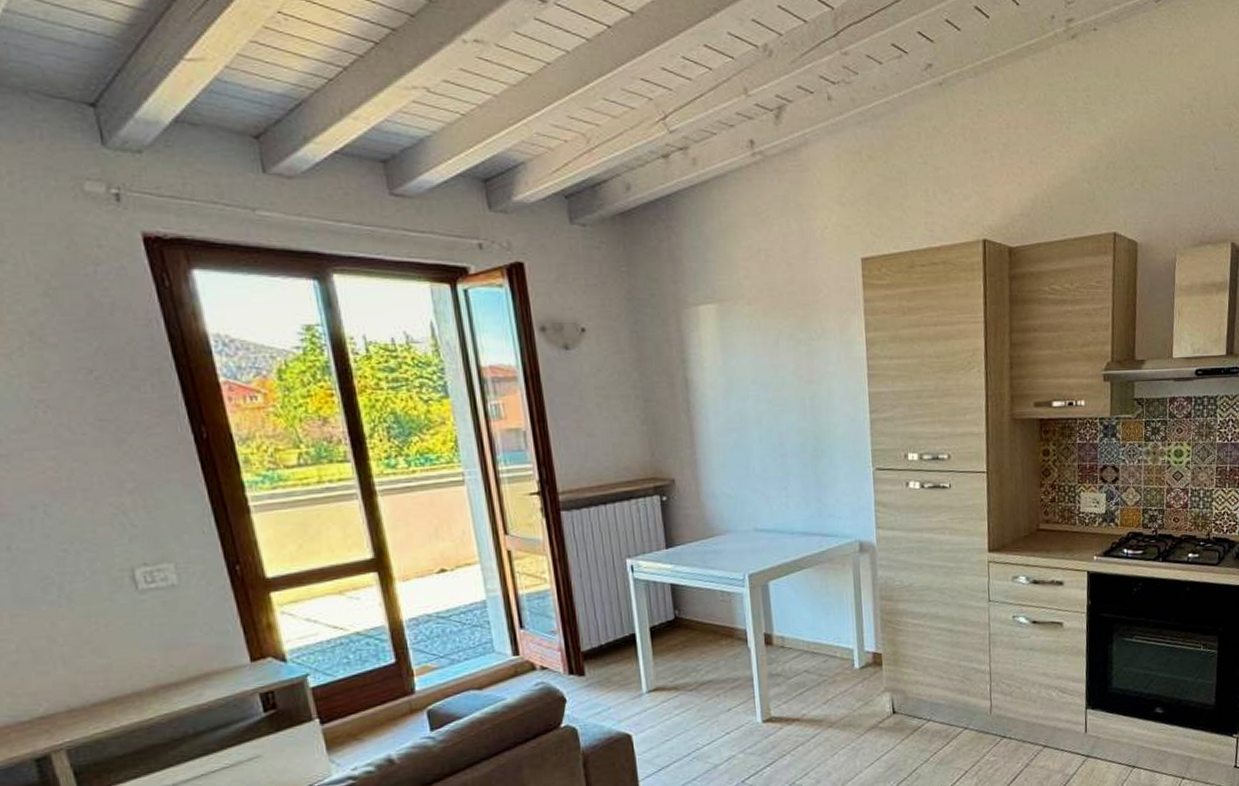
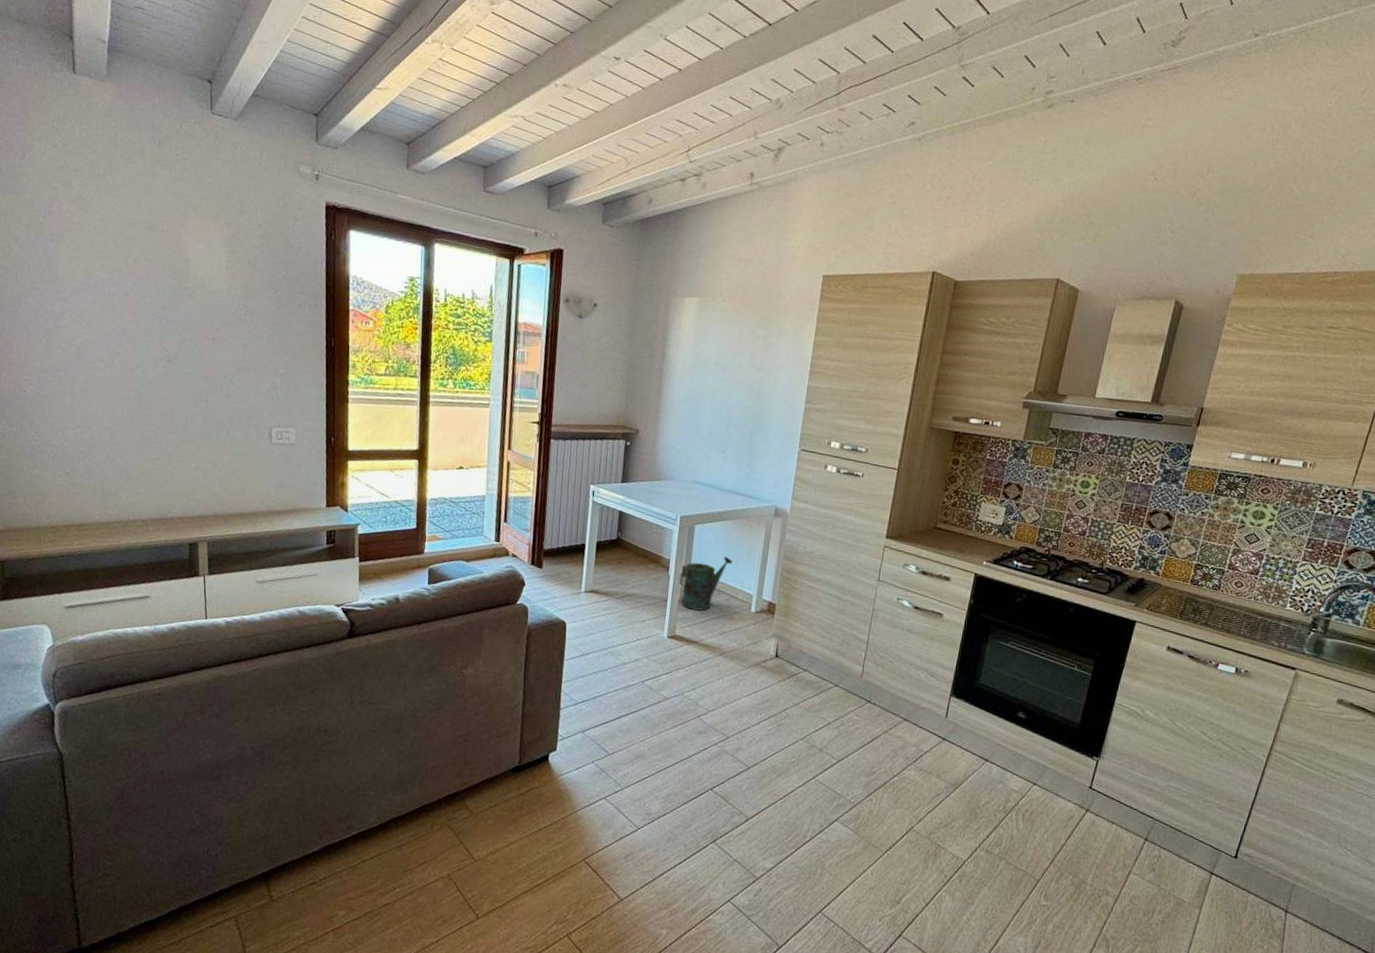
watering can: none [761,611,822,683] -> present [678,556,733,611]

